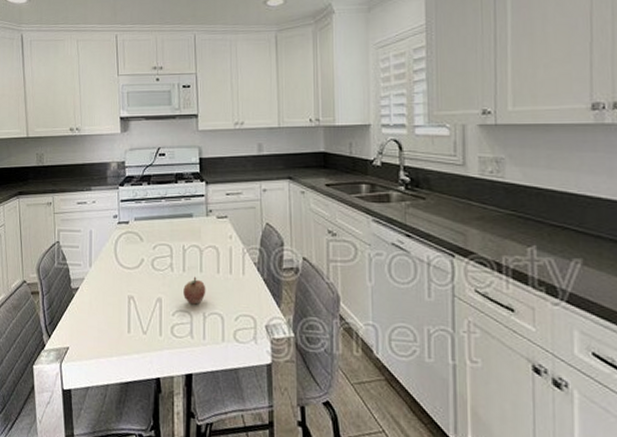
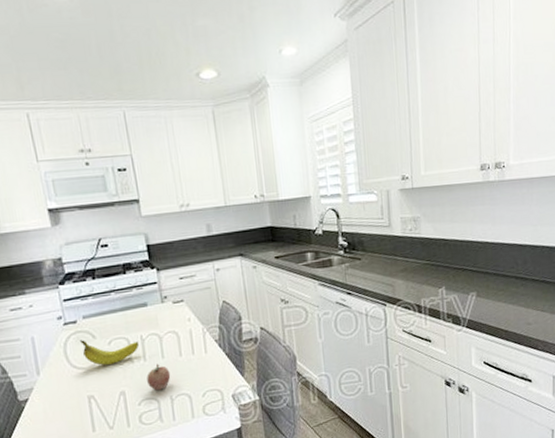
fruit: none [128,240,181,269] -> present [79,340,140,365]

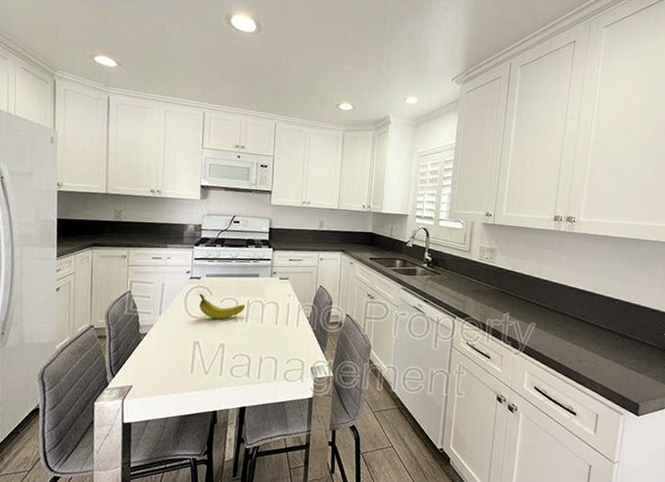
fruit: present [147,364,171,391] -> none [244,326,265,350]

